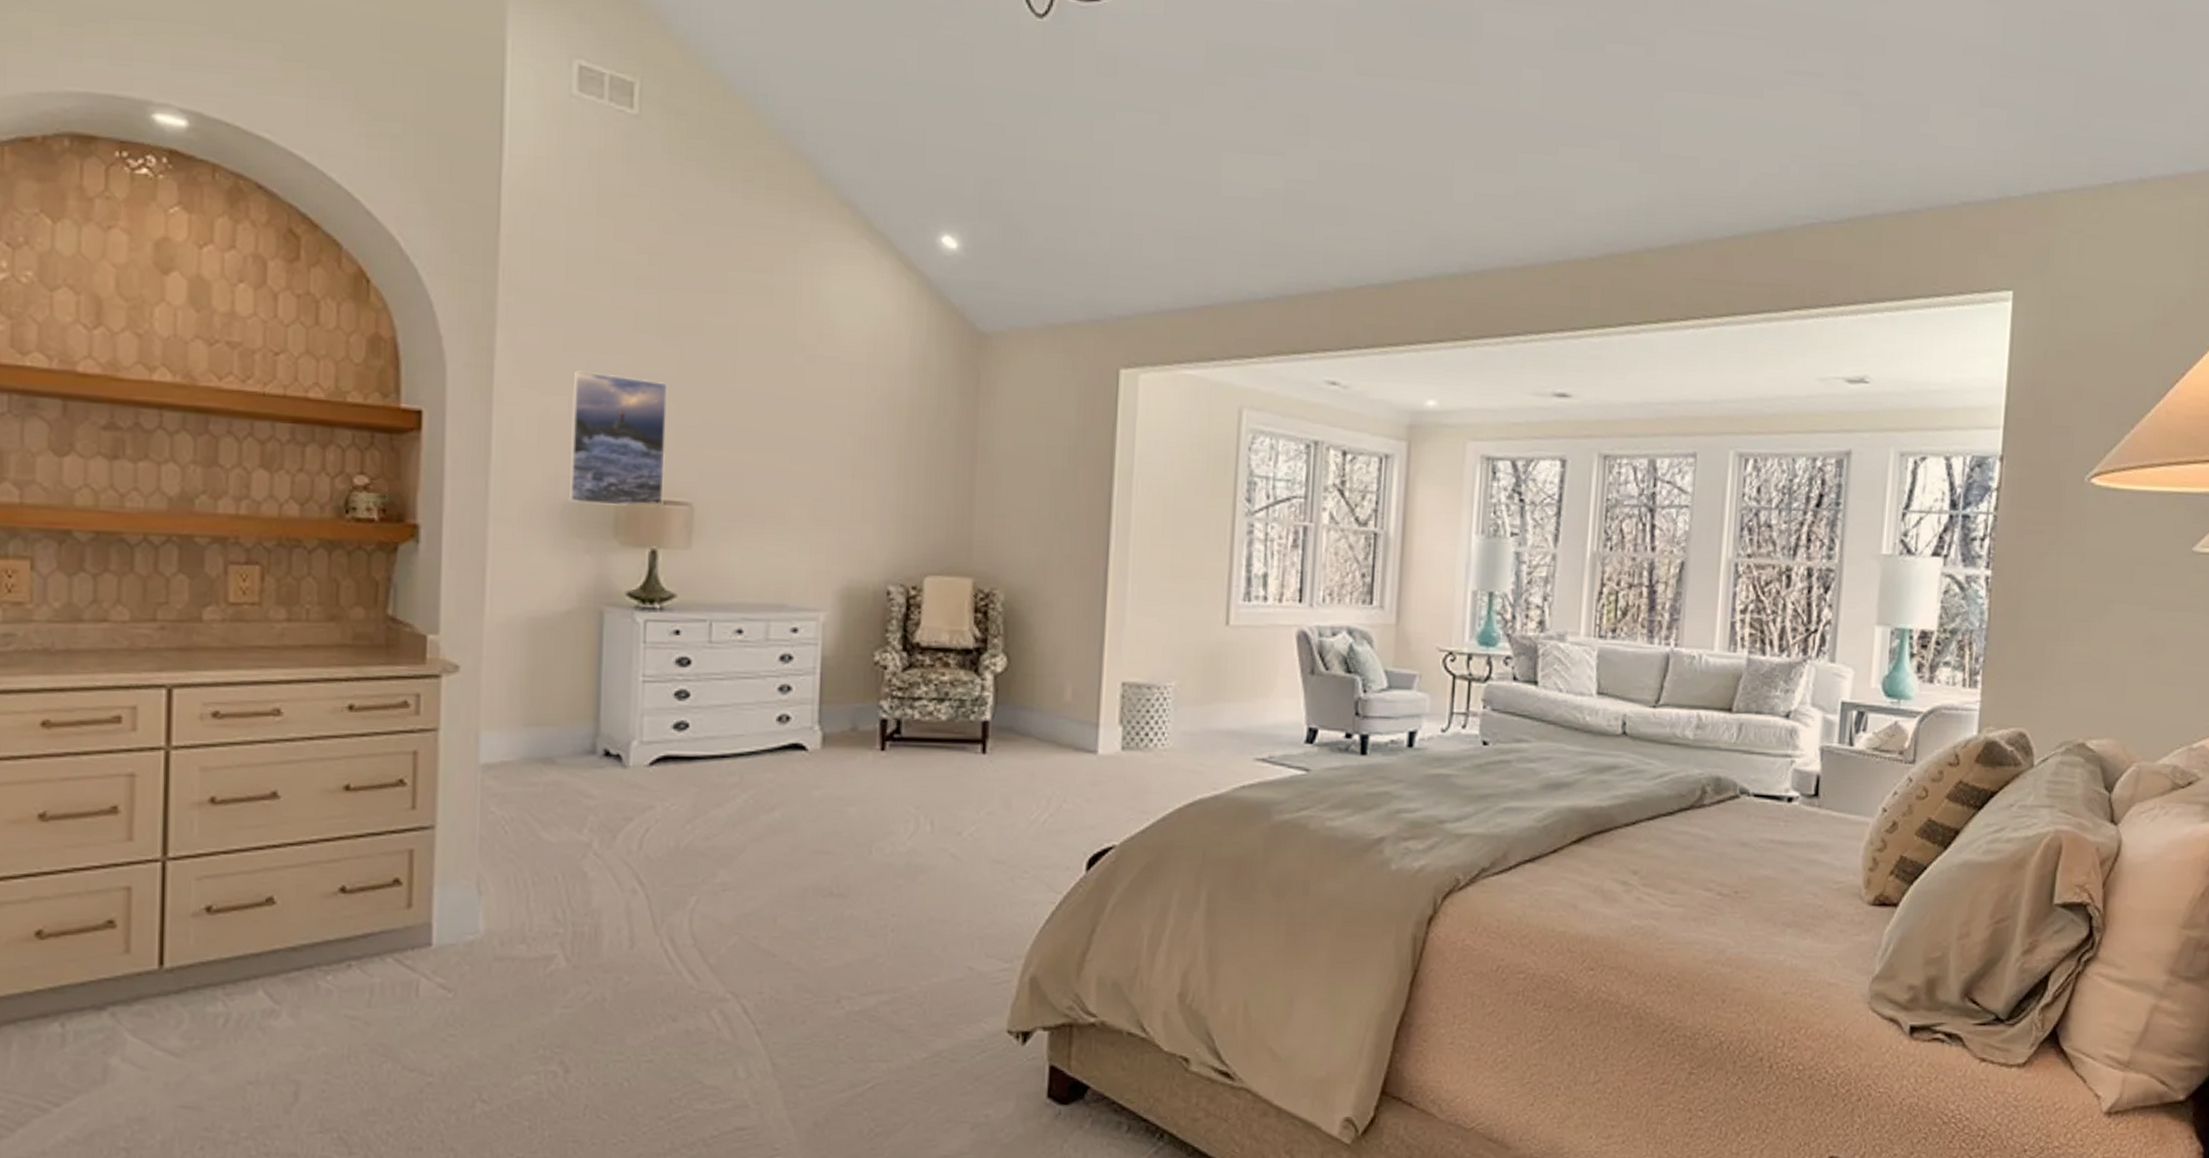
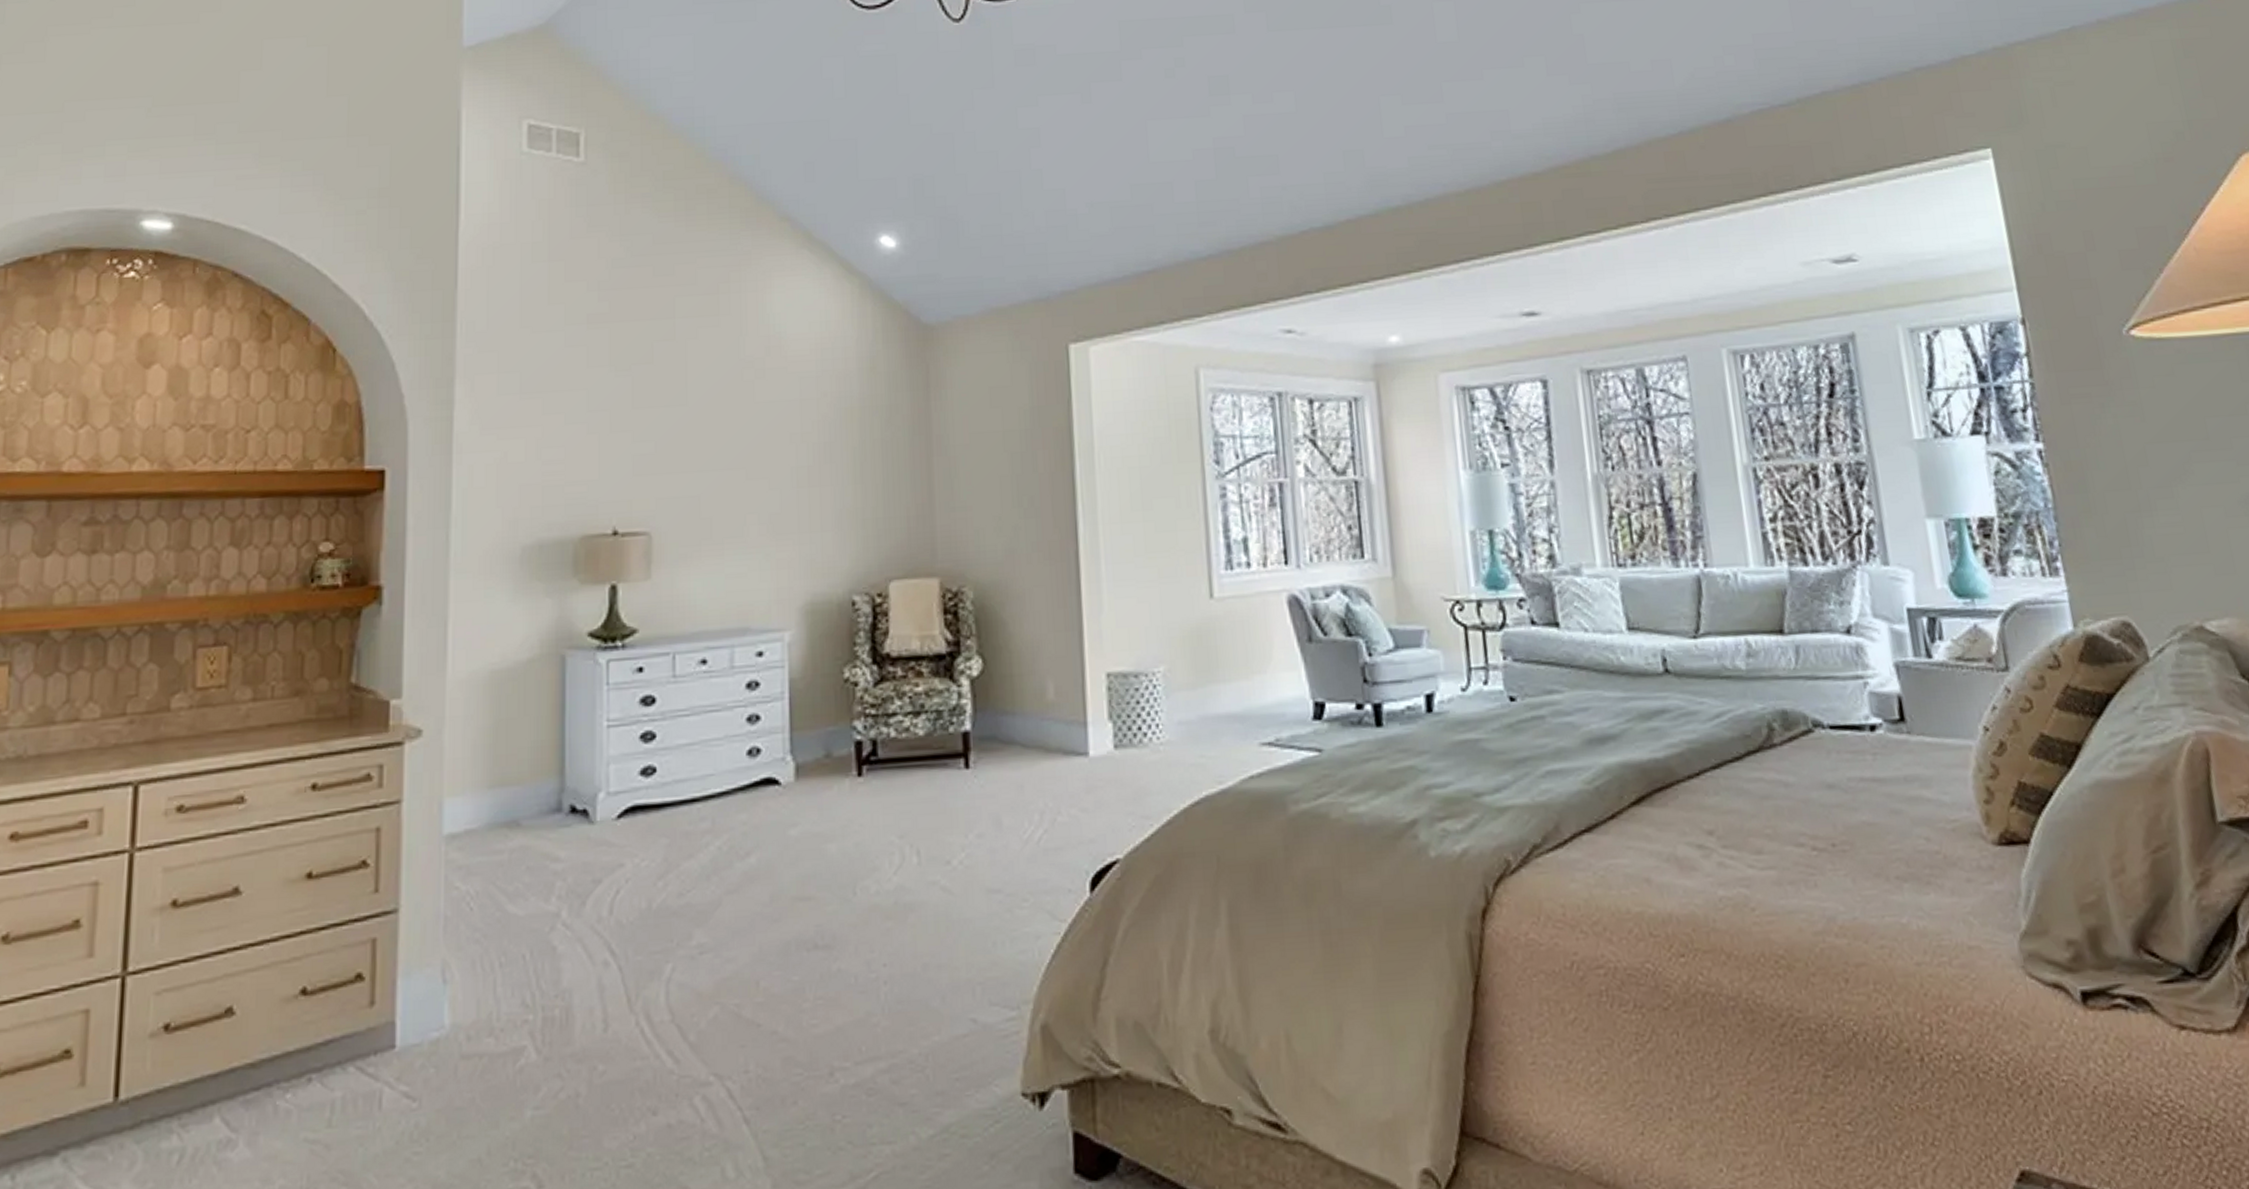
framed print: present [568,370,668,507] -> none [527,411,622,545]

